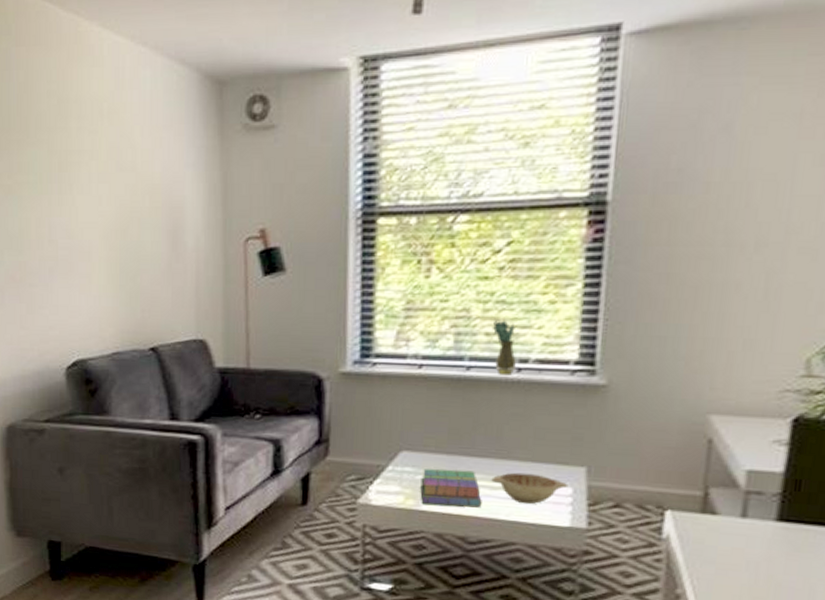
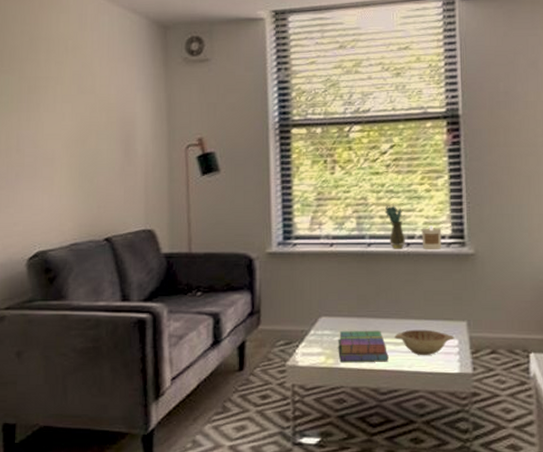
candle: none [537,347,566,379] -> present [421,225,442,251]

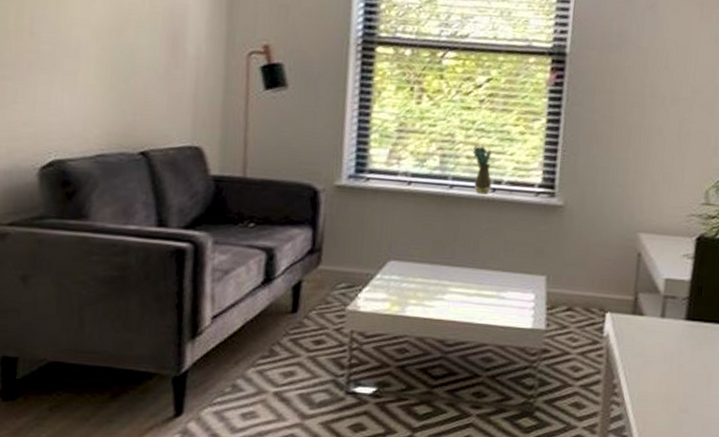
books: present [338,330,389,363] -> none [405,277,460,313]
decorative bowl: present [394,329,455,355] -> none [468,280,532,309]
candle: present [421,225,442,251] -> none [508,171,532,199]

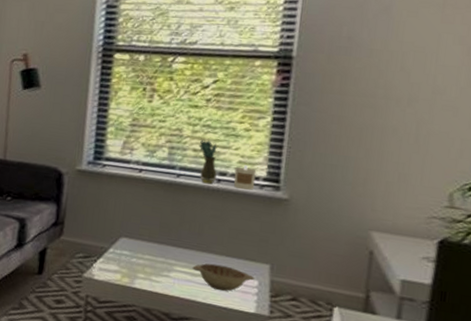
decorative bowl: none [468,280,532,309] -> present [192,263,255,291]
candle: none [508,171,532,199] -> present [233,165,257,191]

